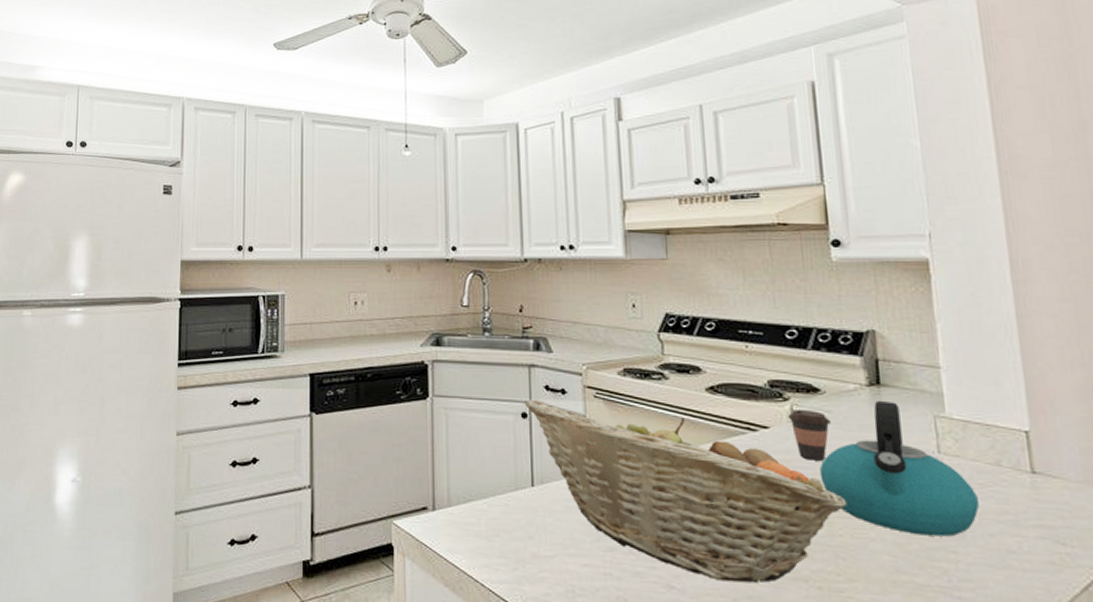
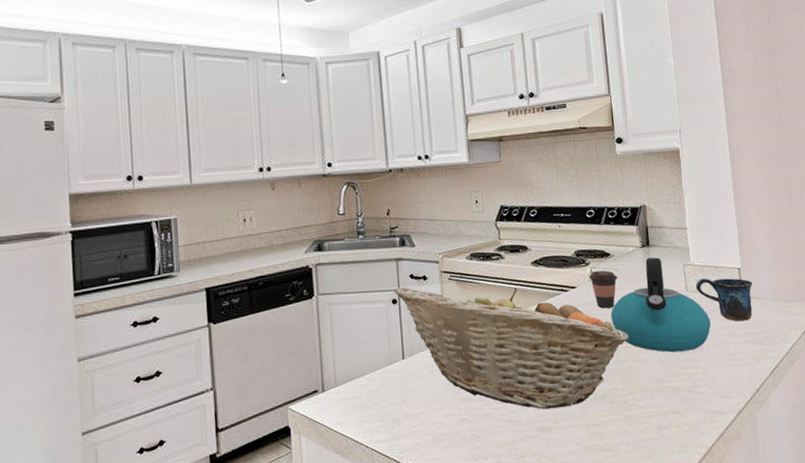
mug: none [953,438,1051,508] -> present [695,278,753,322]

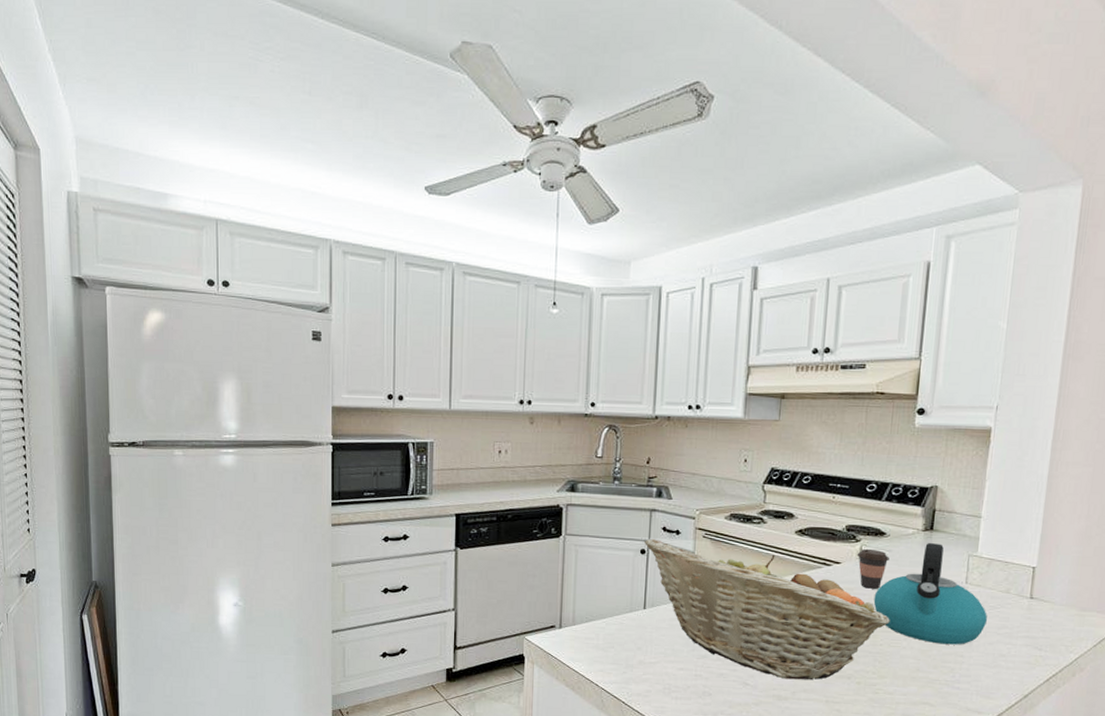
mug: present [695,278,753,322] -> none [977,572,1047,624]

